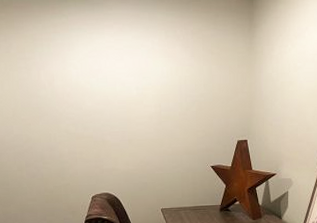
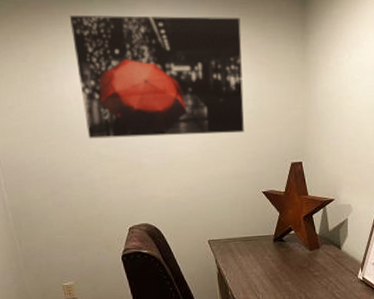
wall art: none [48,12,196,119] -> present [70,14,244,139]

